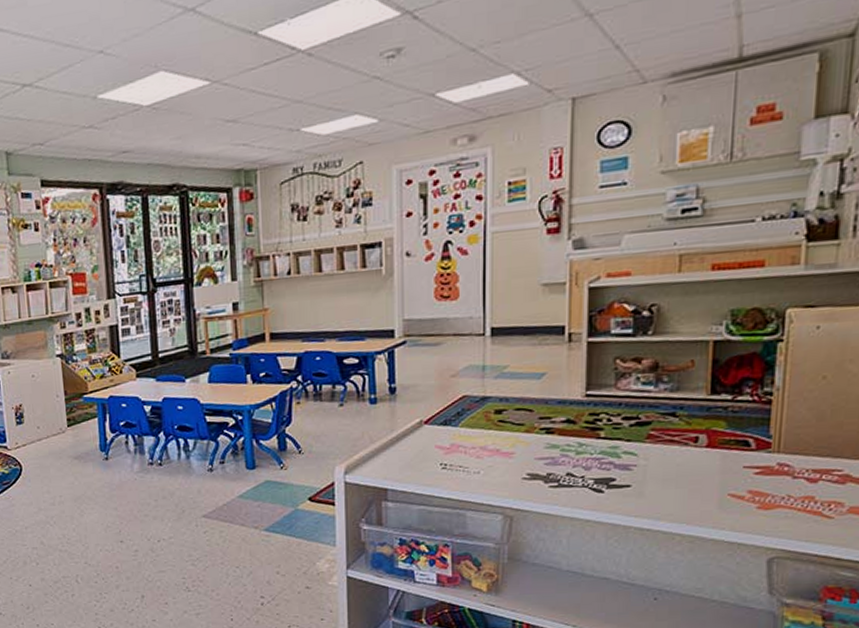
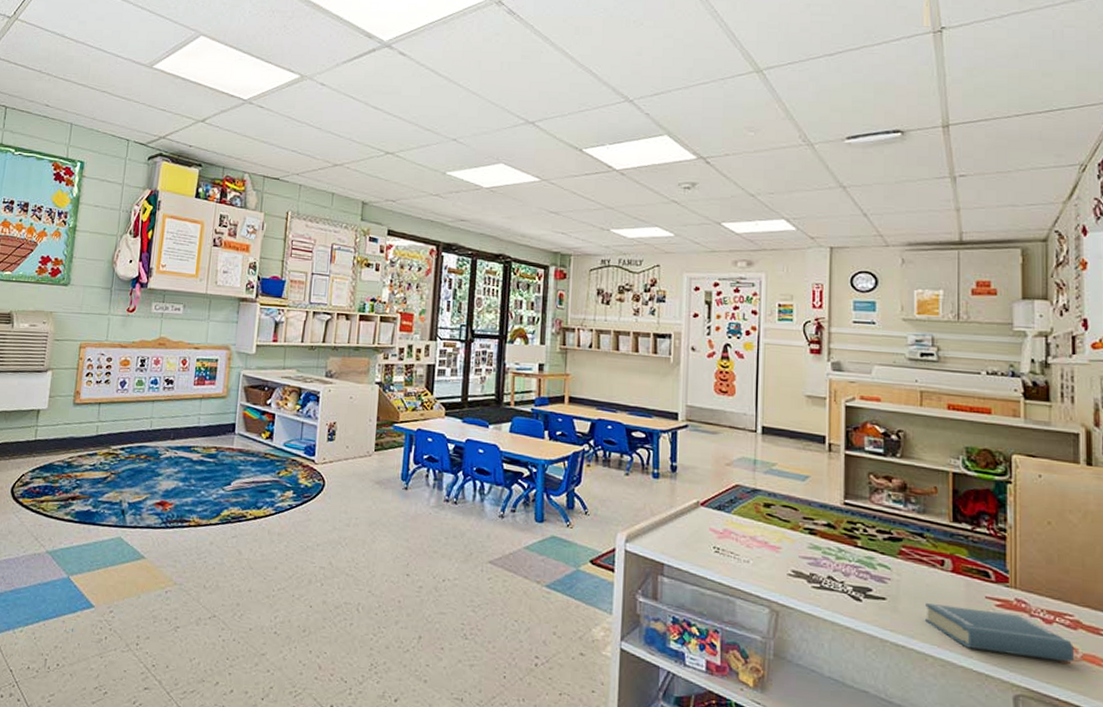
hardback book: none [674,479,840,521] -> present [925,603,1074,662]

